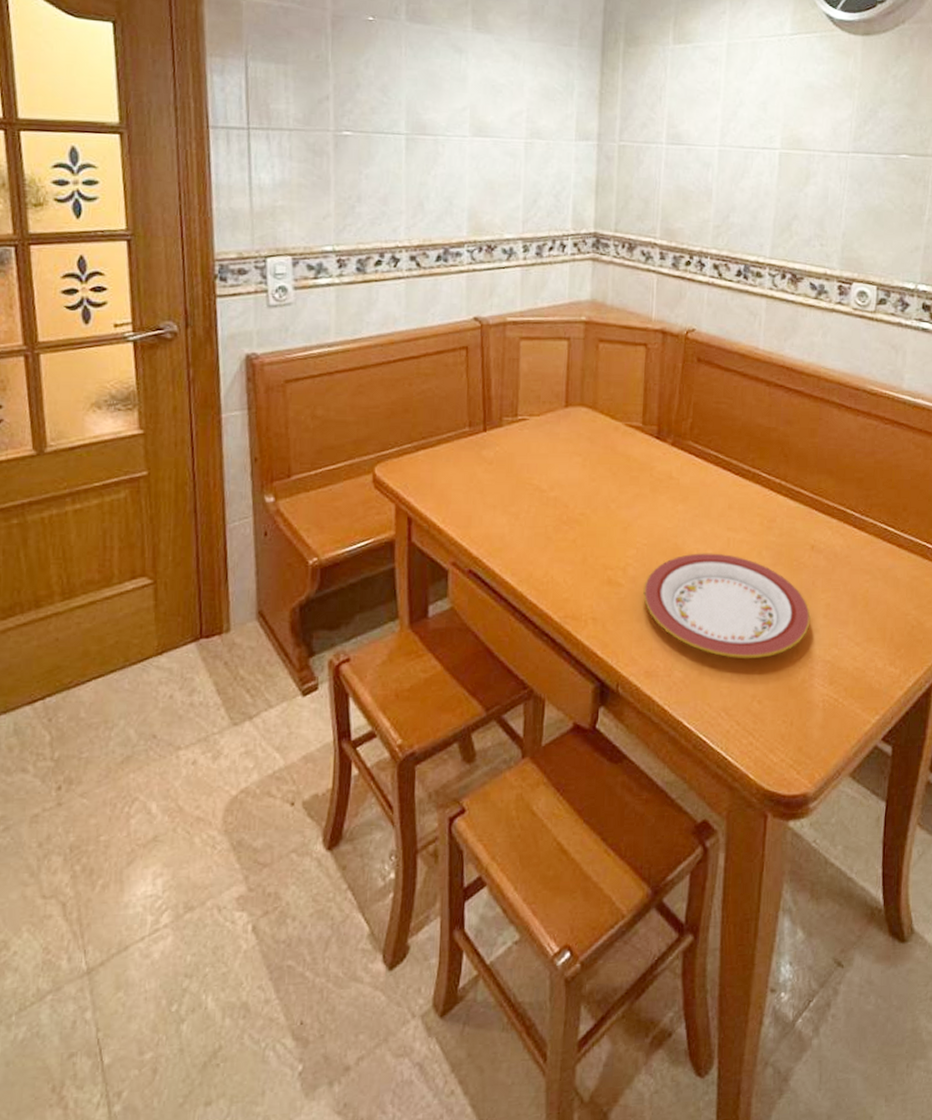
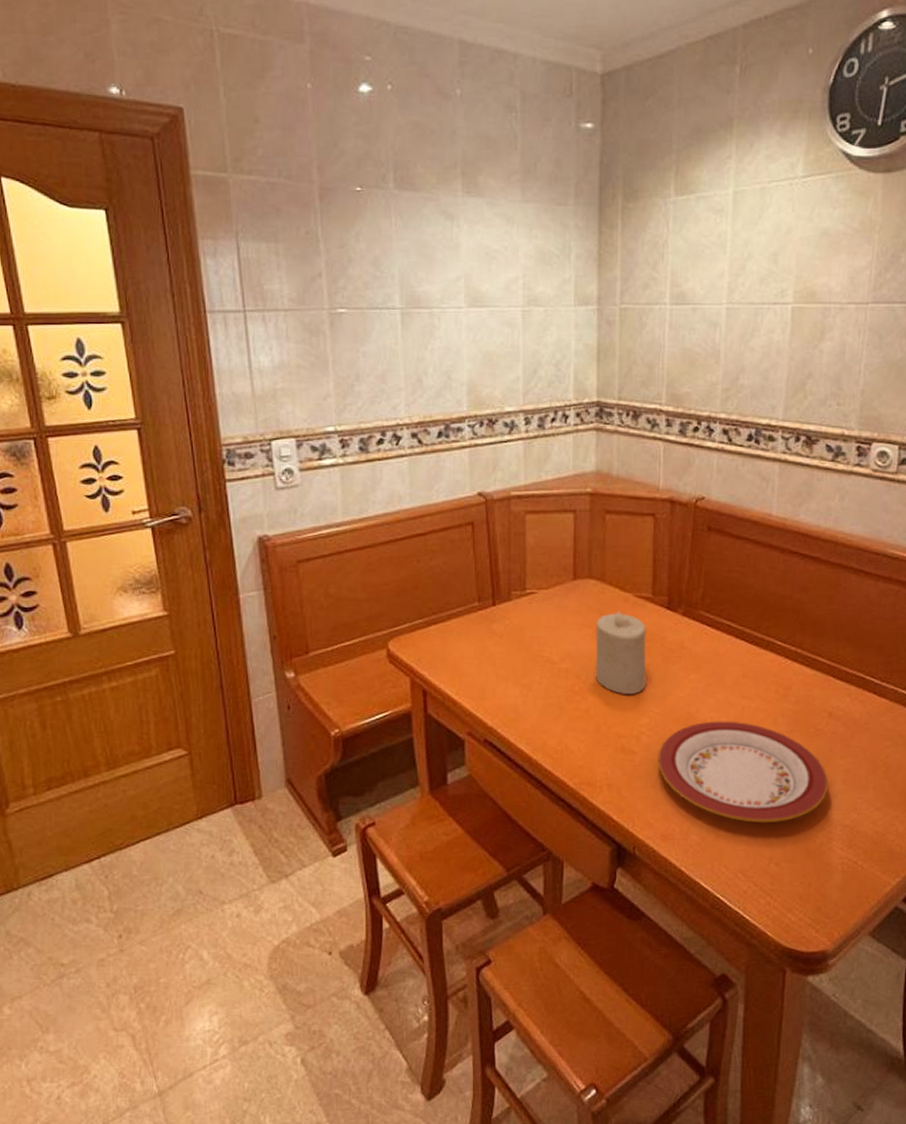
candle: none [584,439,637,524] -> present [595,610,647,694]

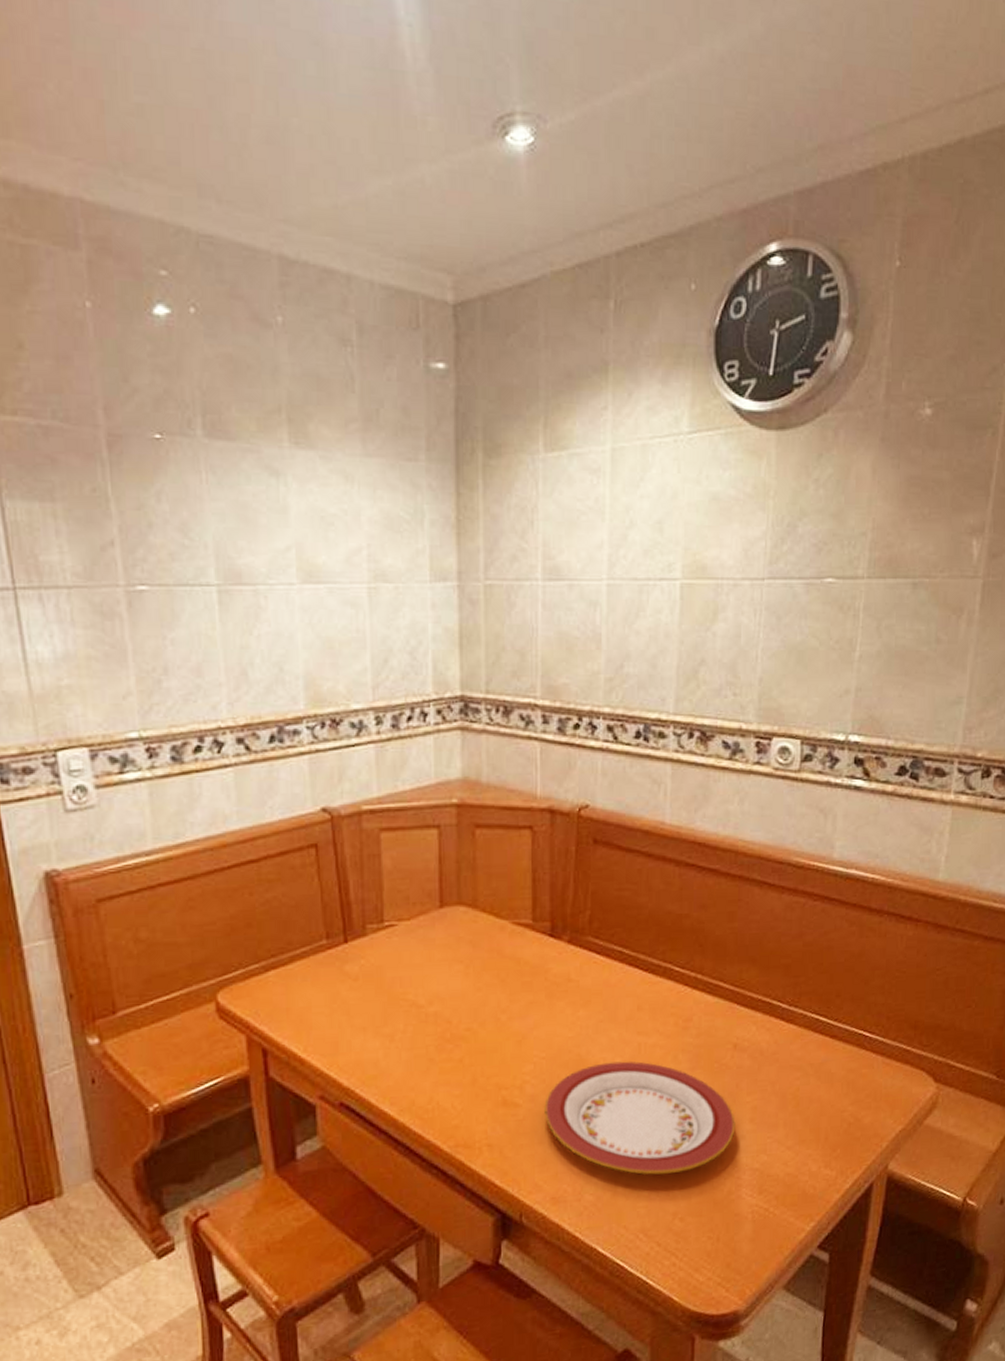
candle: present [595,610,647,694] -> none [468,941,529,1039]

